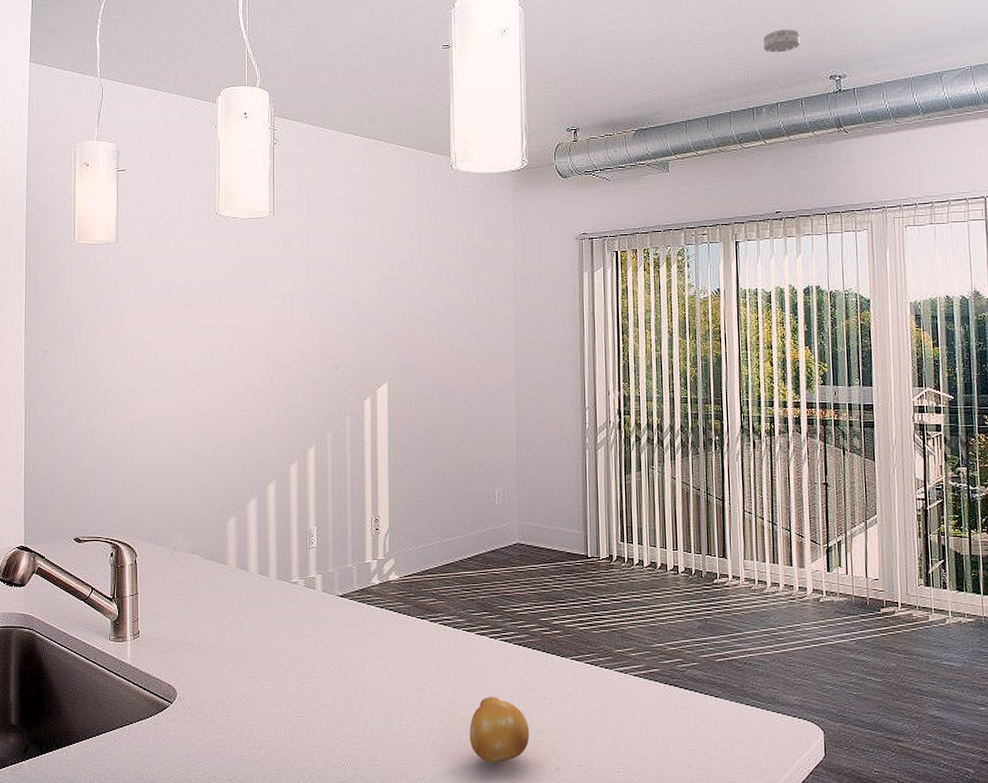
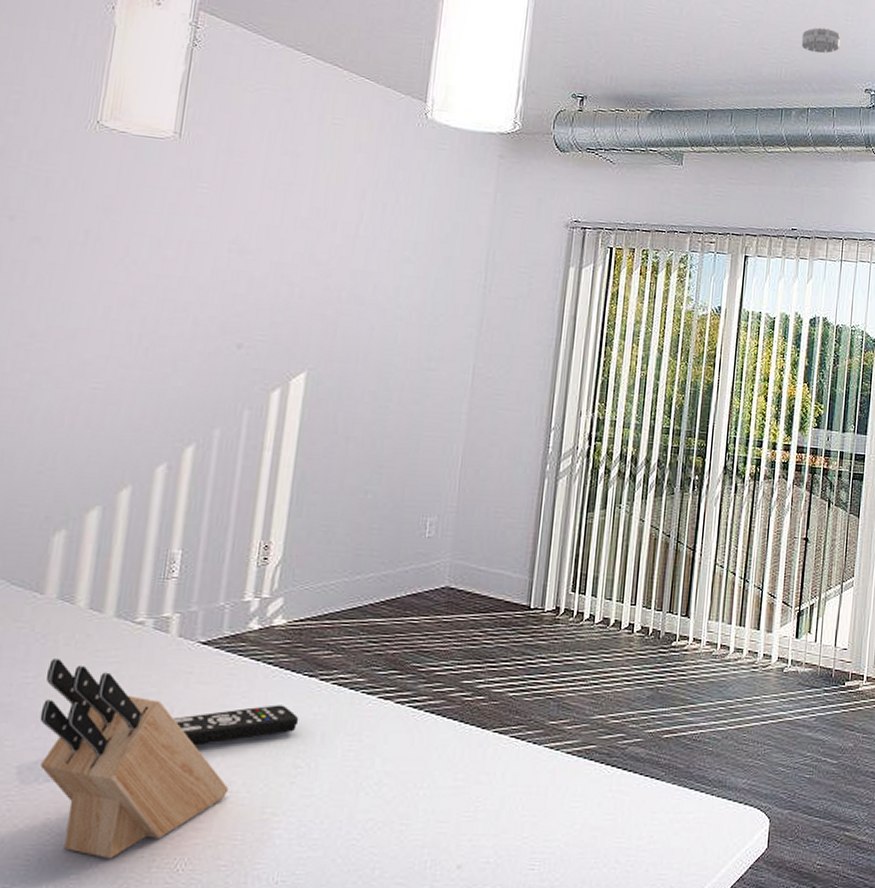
knife block: none [236,612,374,760] -> present [39,659,229,860]
remote control: none [327,641,418,674] -> present [173,705,299,746]
fruit: present [469,696,530,764] -> none [351,777,431,862]

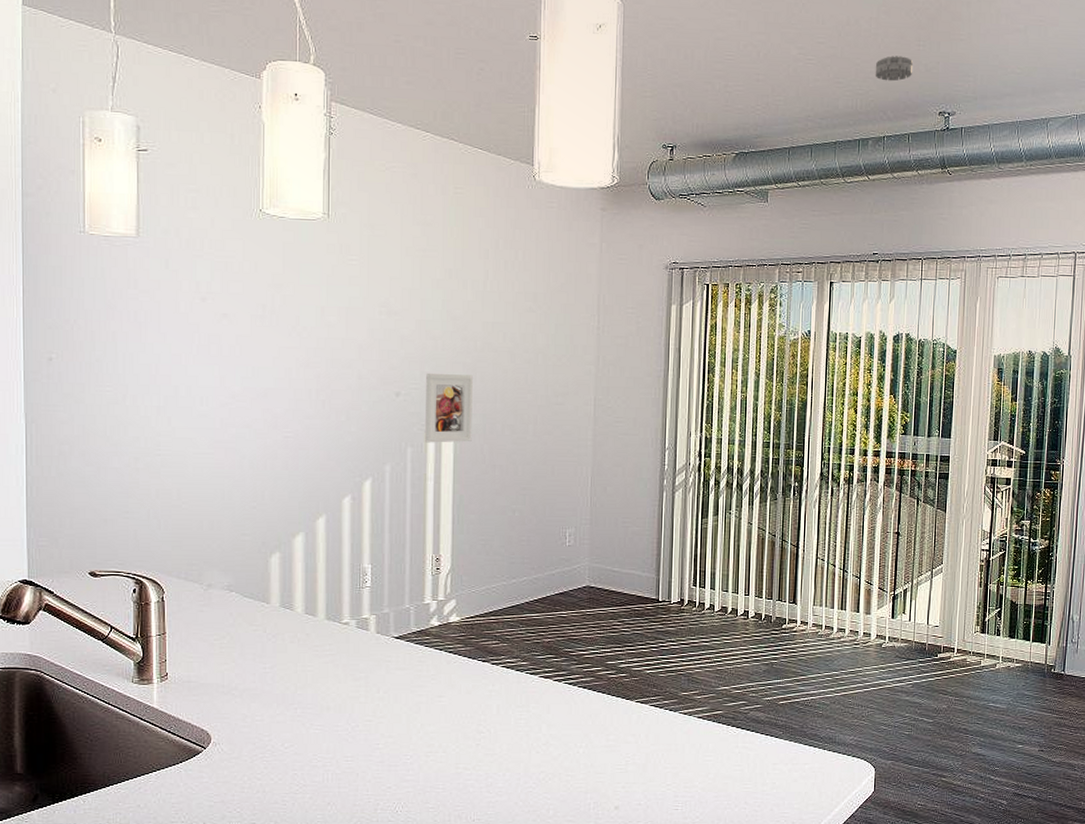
knife block: present [39,659,229,860] -> none [279,653,429,804]
remote control: present [173,705,299,746] -> none [380,684,478,717]
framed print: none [265,323,333,408] -> present [424,372,473,443]

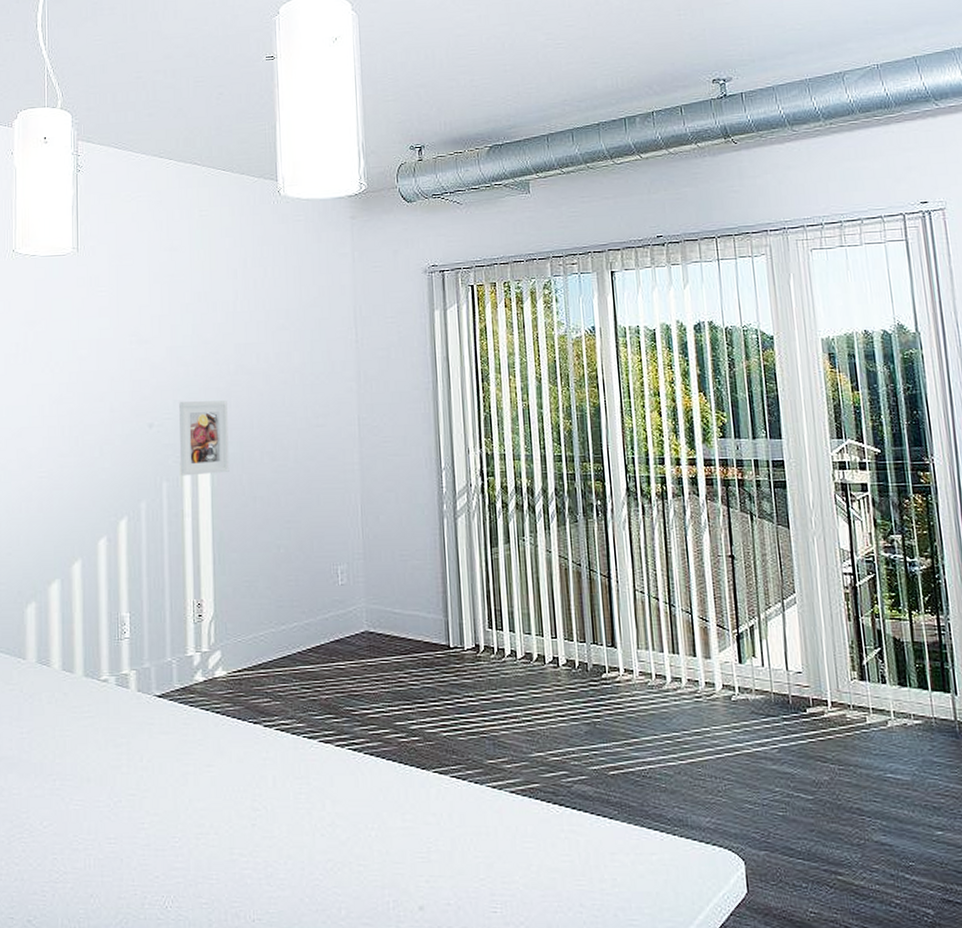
smoke detector: present [875,56,914,82] -> none [632,28,676,55]

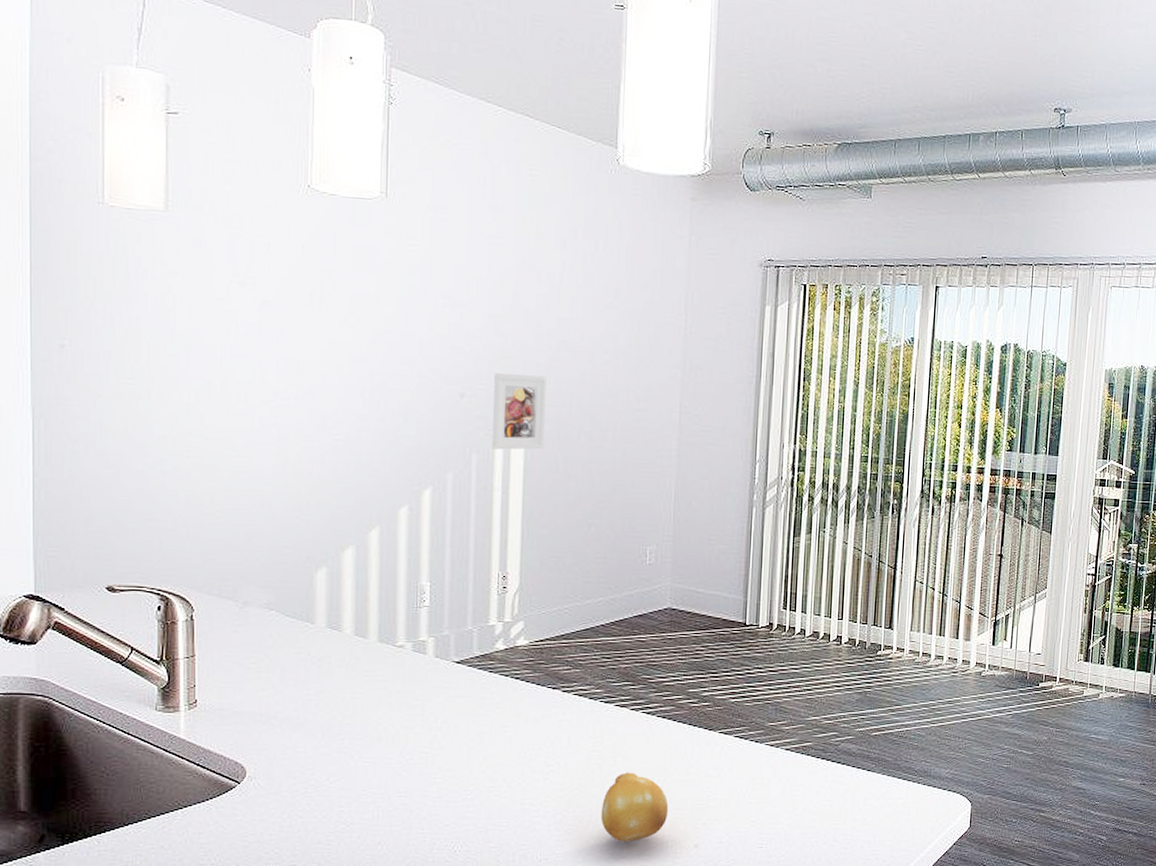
fruit: none [313,818,387,902] -> present [600,772,669,843]

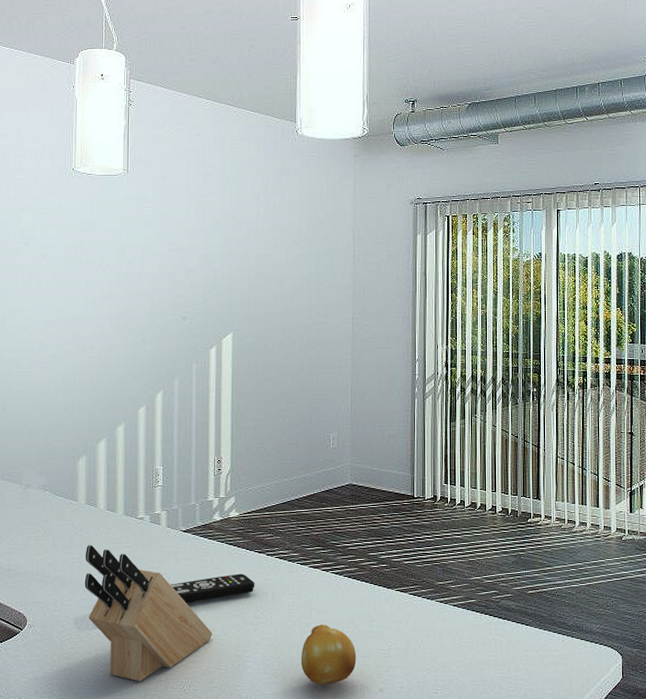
knife block: none [324,679,492,843] -> present [84,545,213,682]
remote control: none [438,713,547,749] -> present [170,573,255,603]
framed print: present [491,372,546,450] -> none [207,299,248,359]

